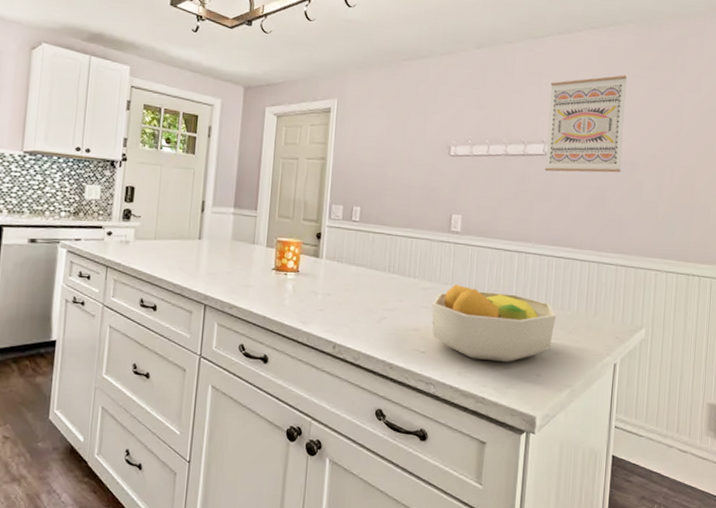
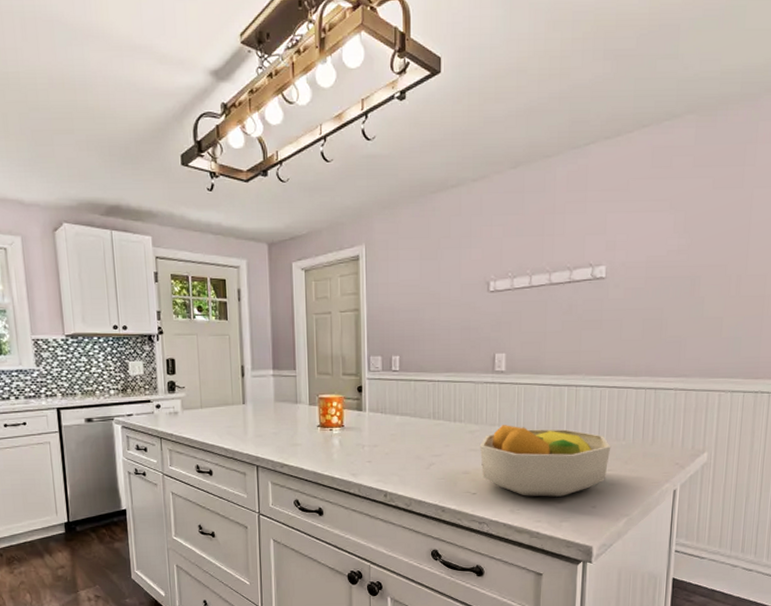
wall art: present [544,75,628,173] -> none [593,177,687,298]

